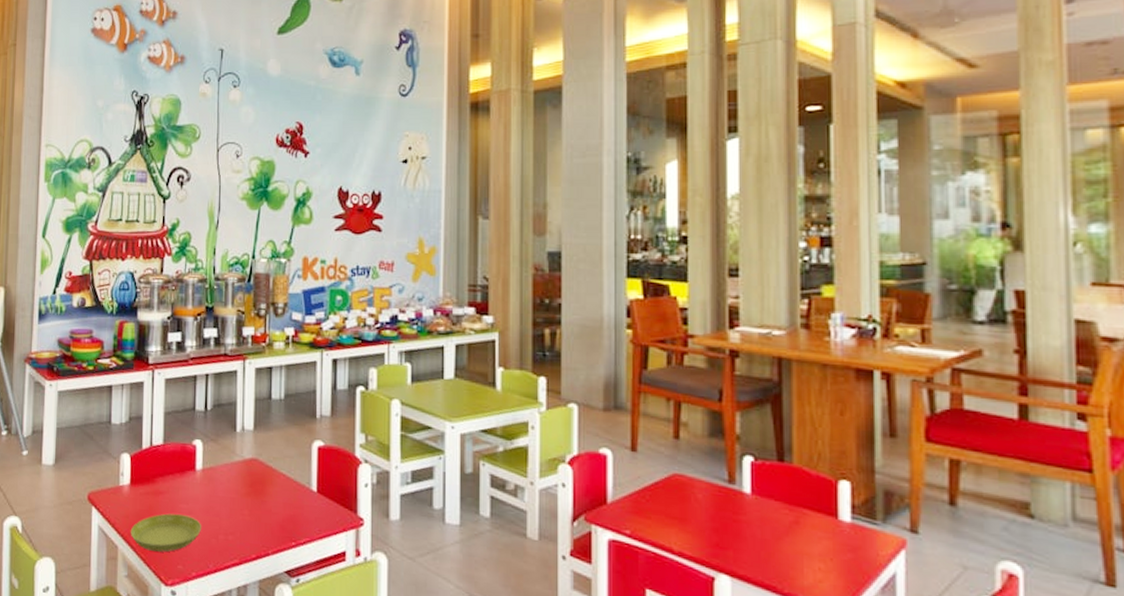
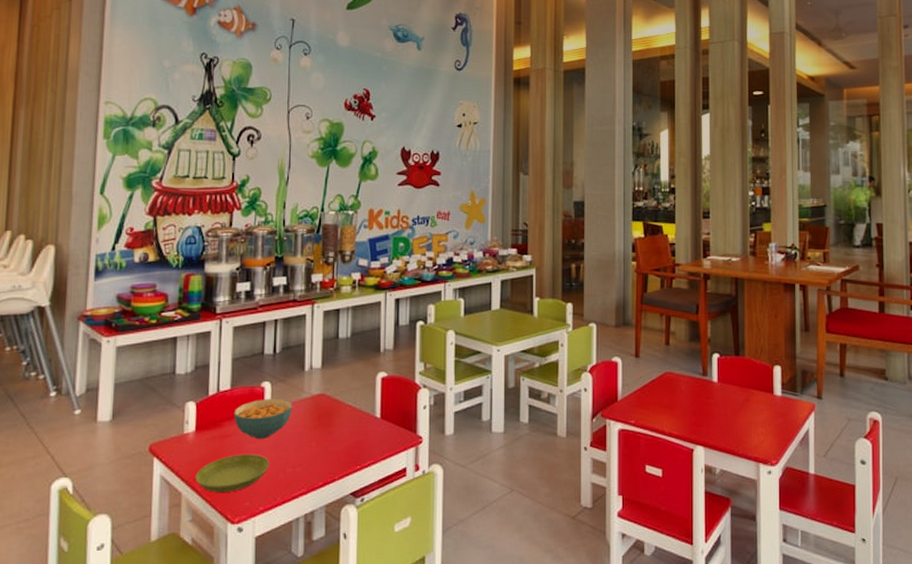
cereal bowl: none [166,457,224,500] -> present [233,398,293,439]

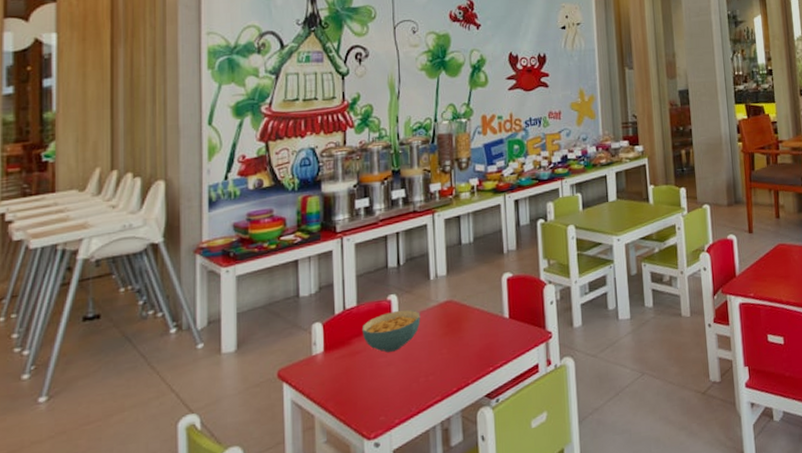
saucer: present [195,454,270,493] -> none [327,367,402,411]

